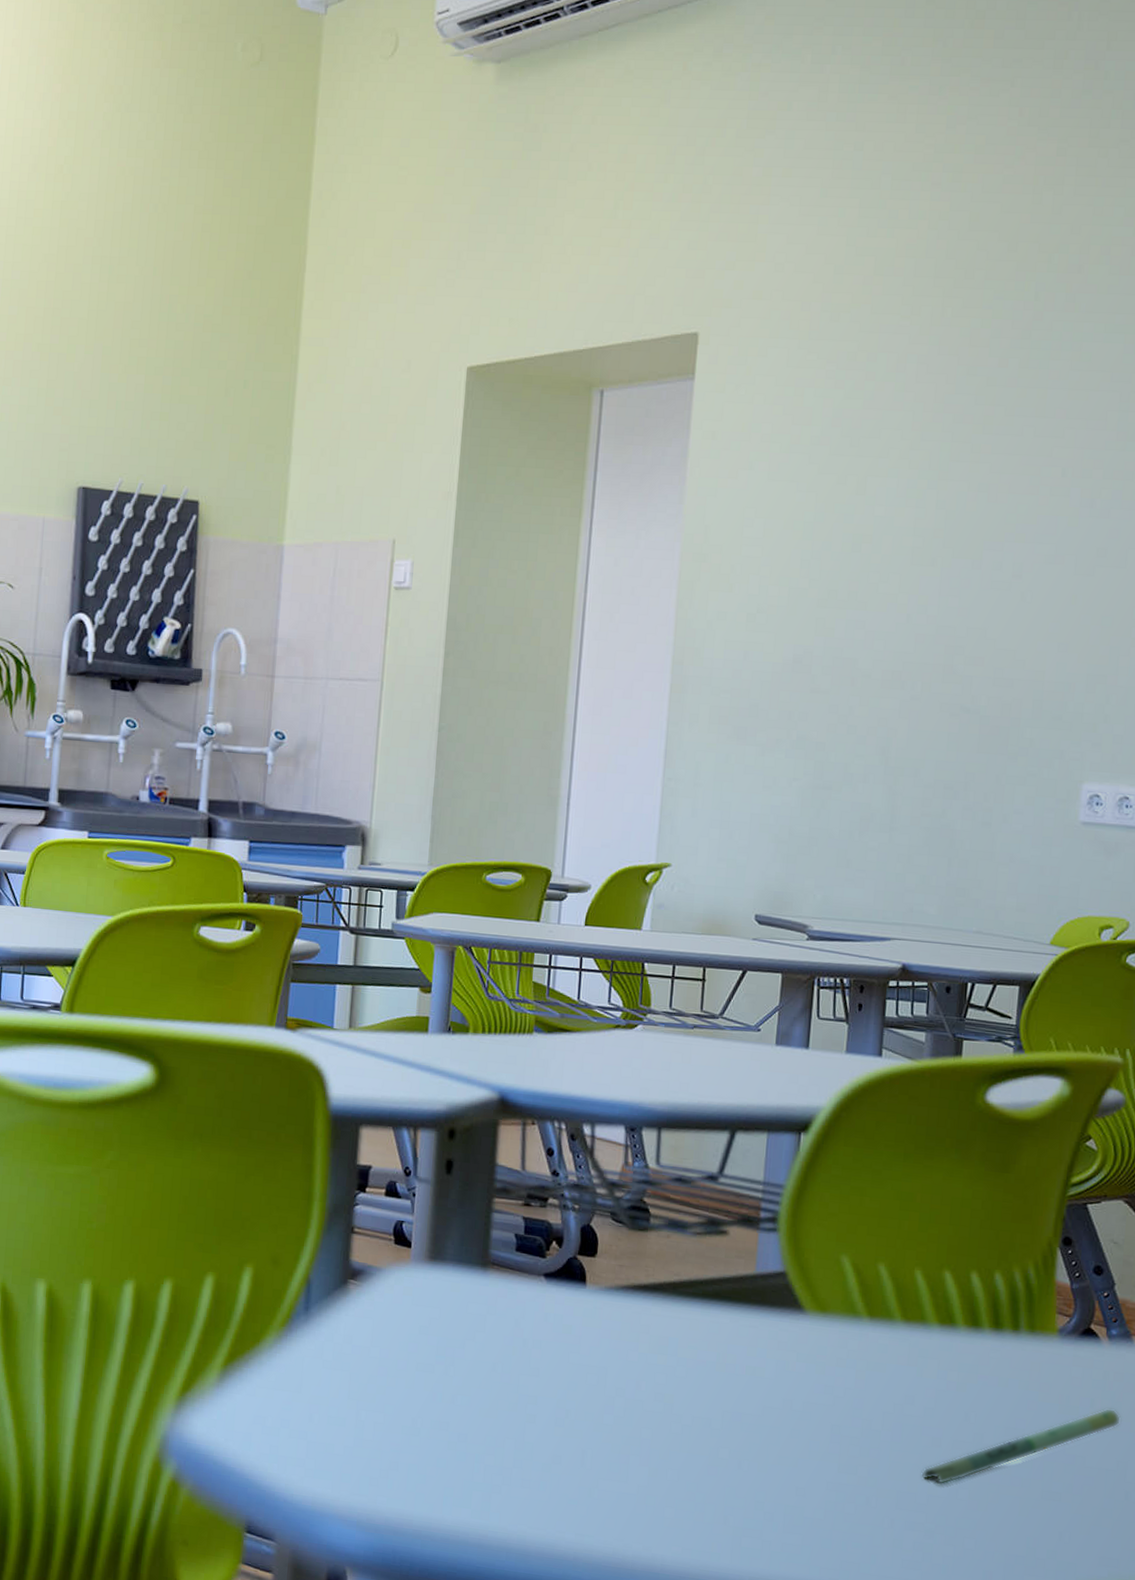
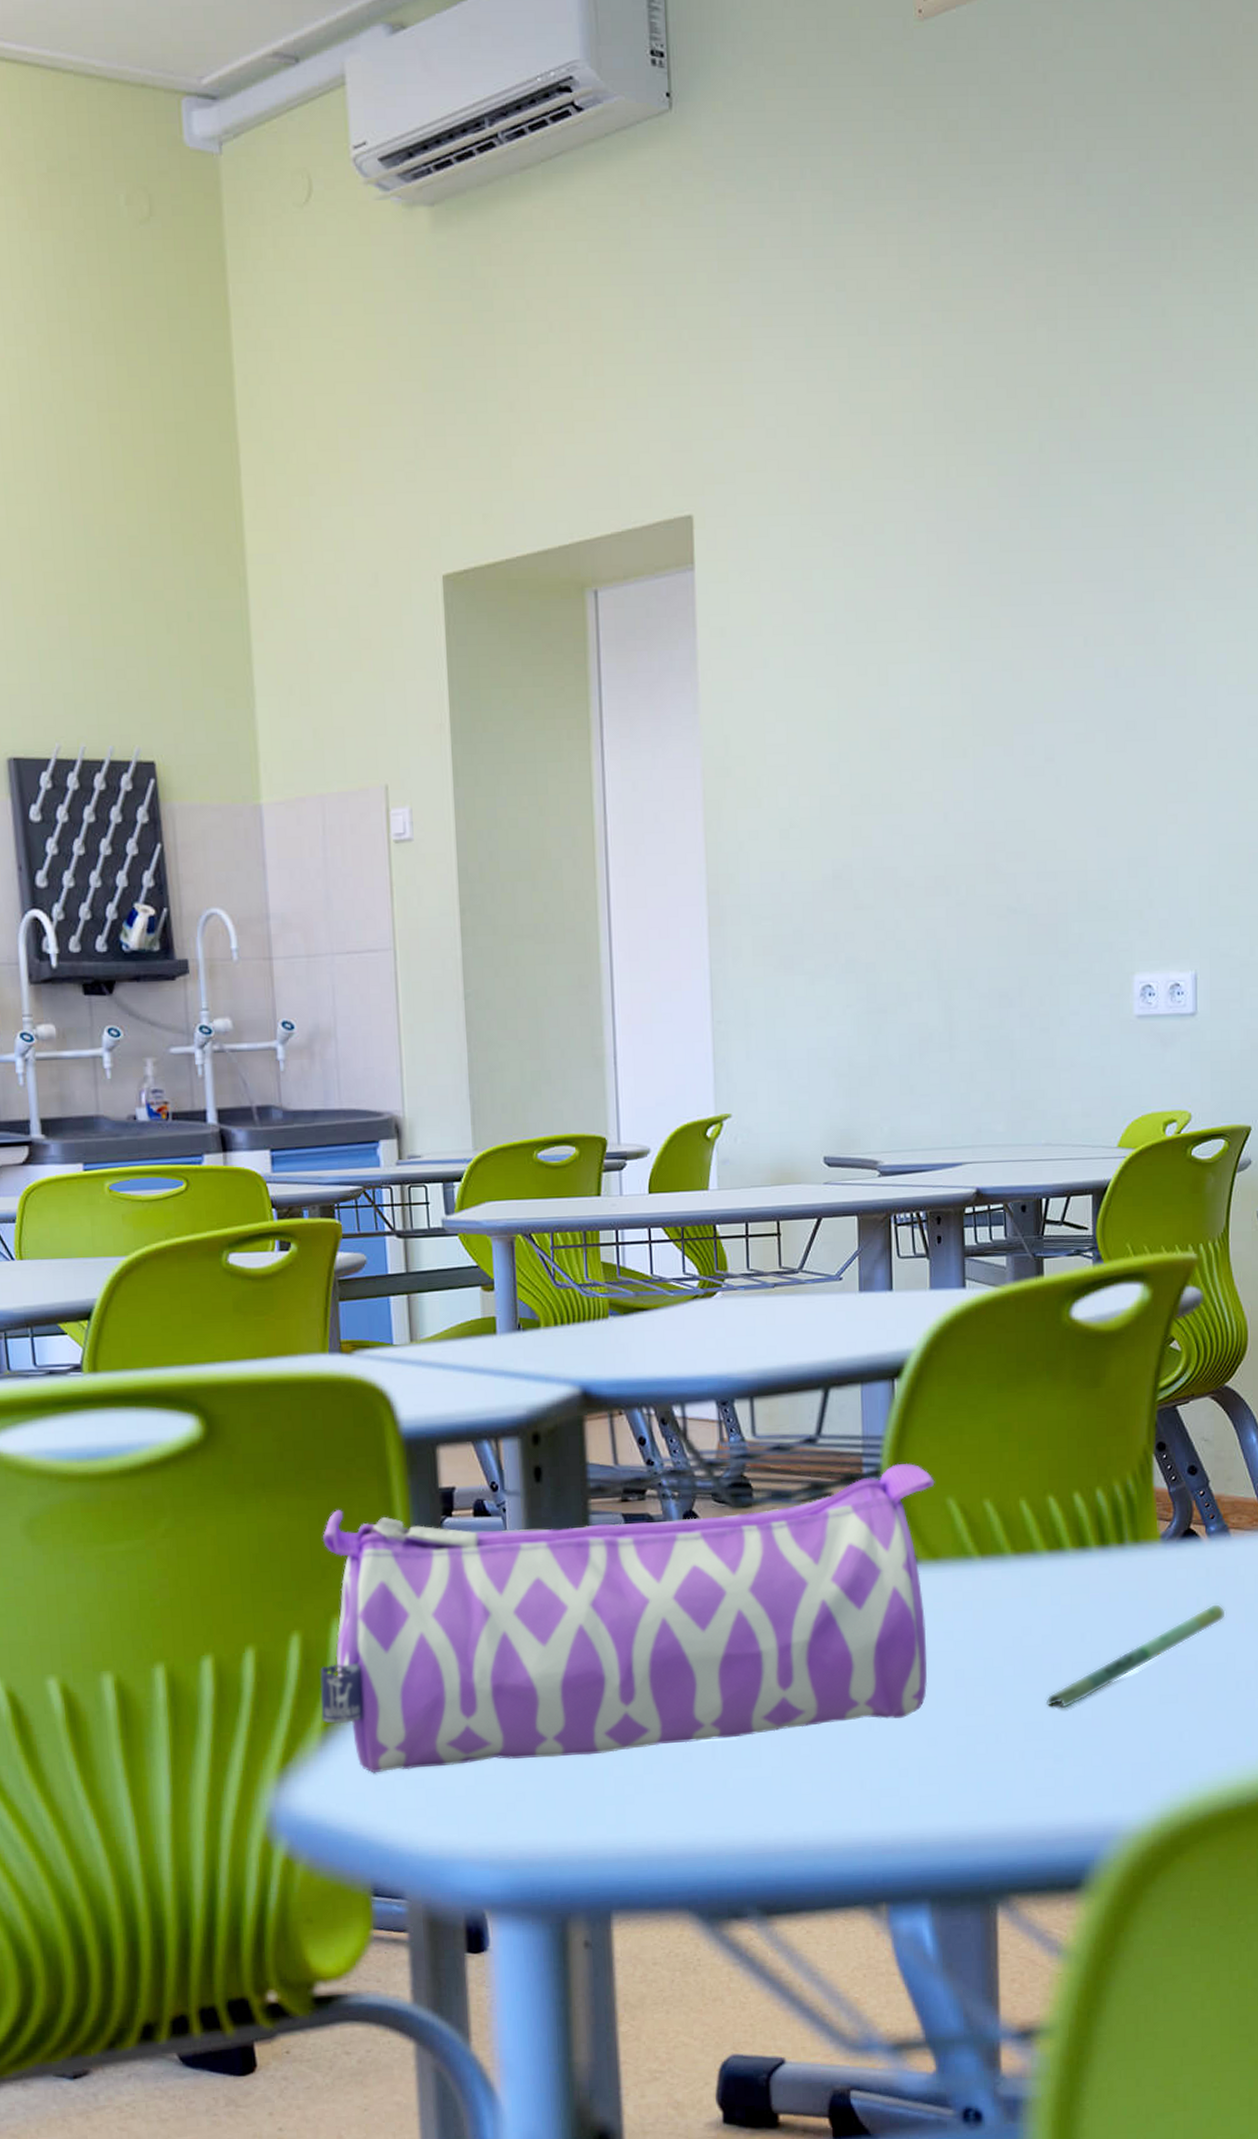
pencil case: none [222,1169,831,1462] -> present [320,1464,935,1773]

